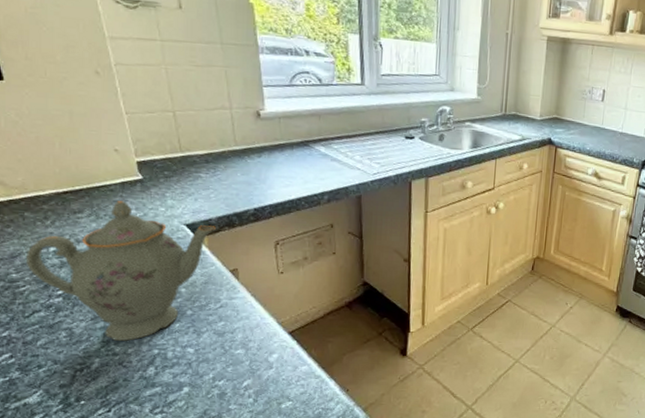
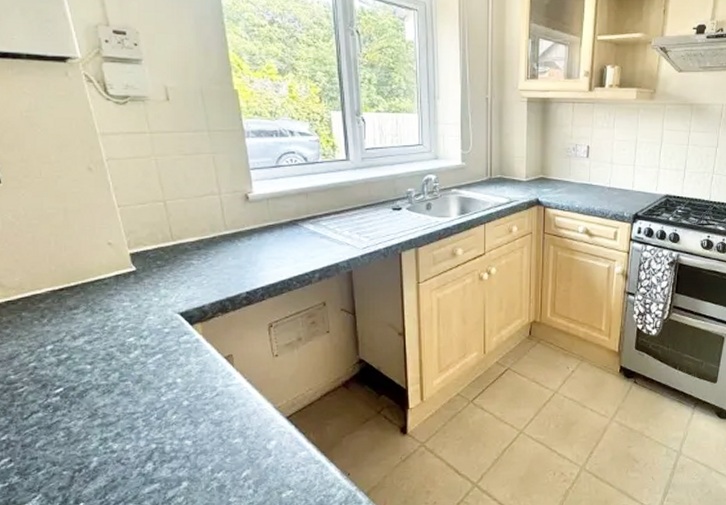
teapot: present [27,201,216,341] -> none [24,294,209,437]

